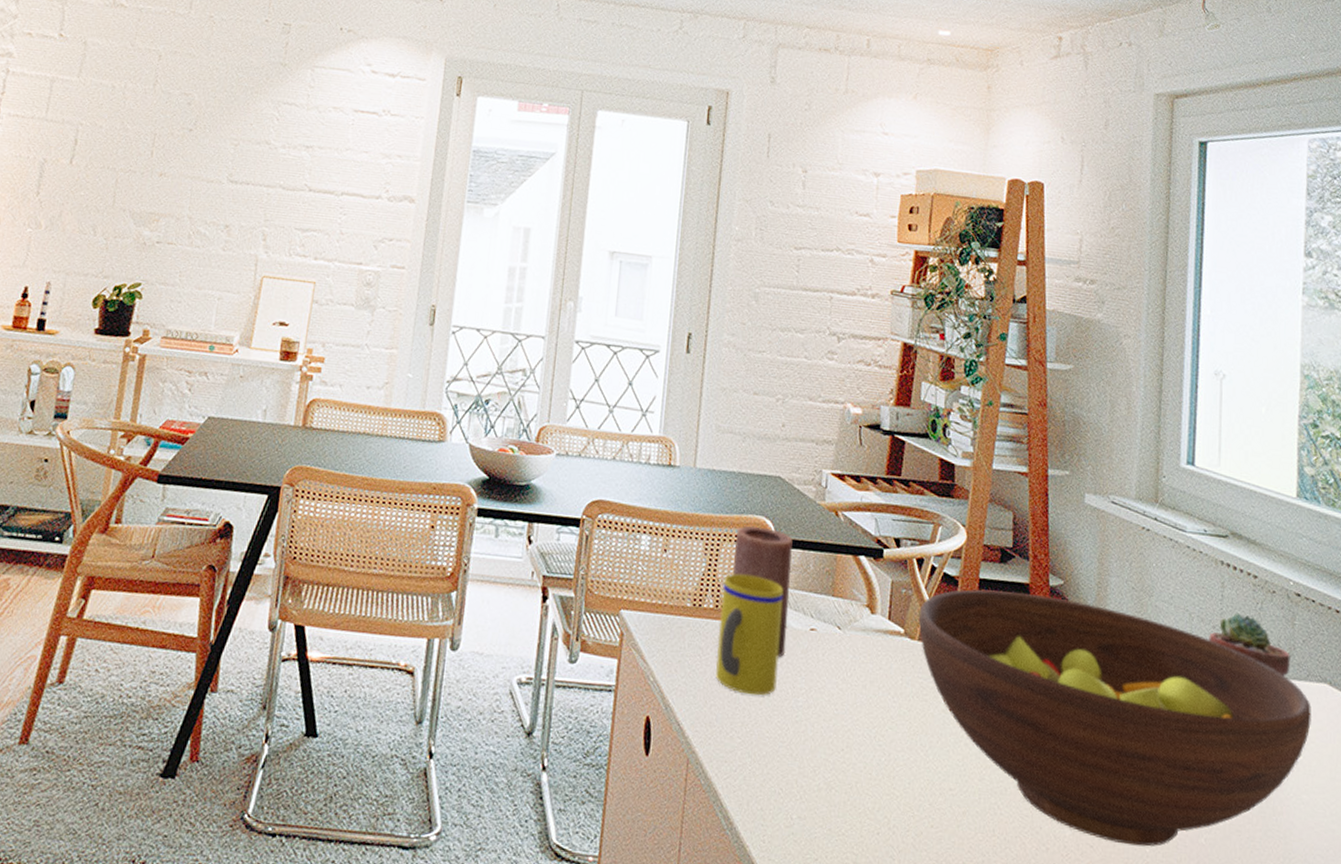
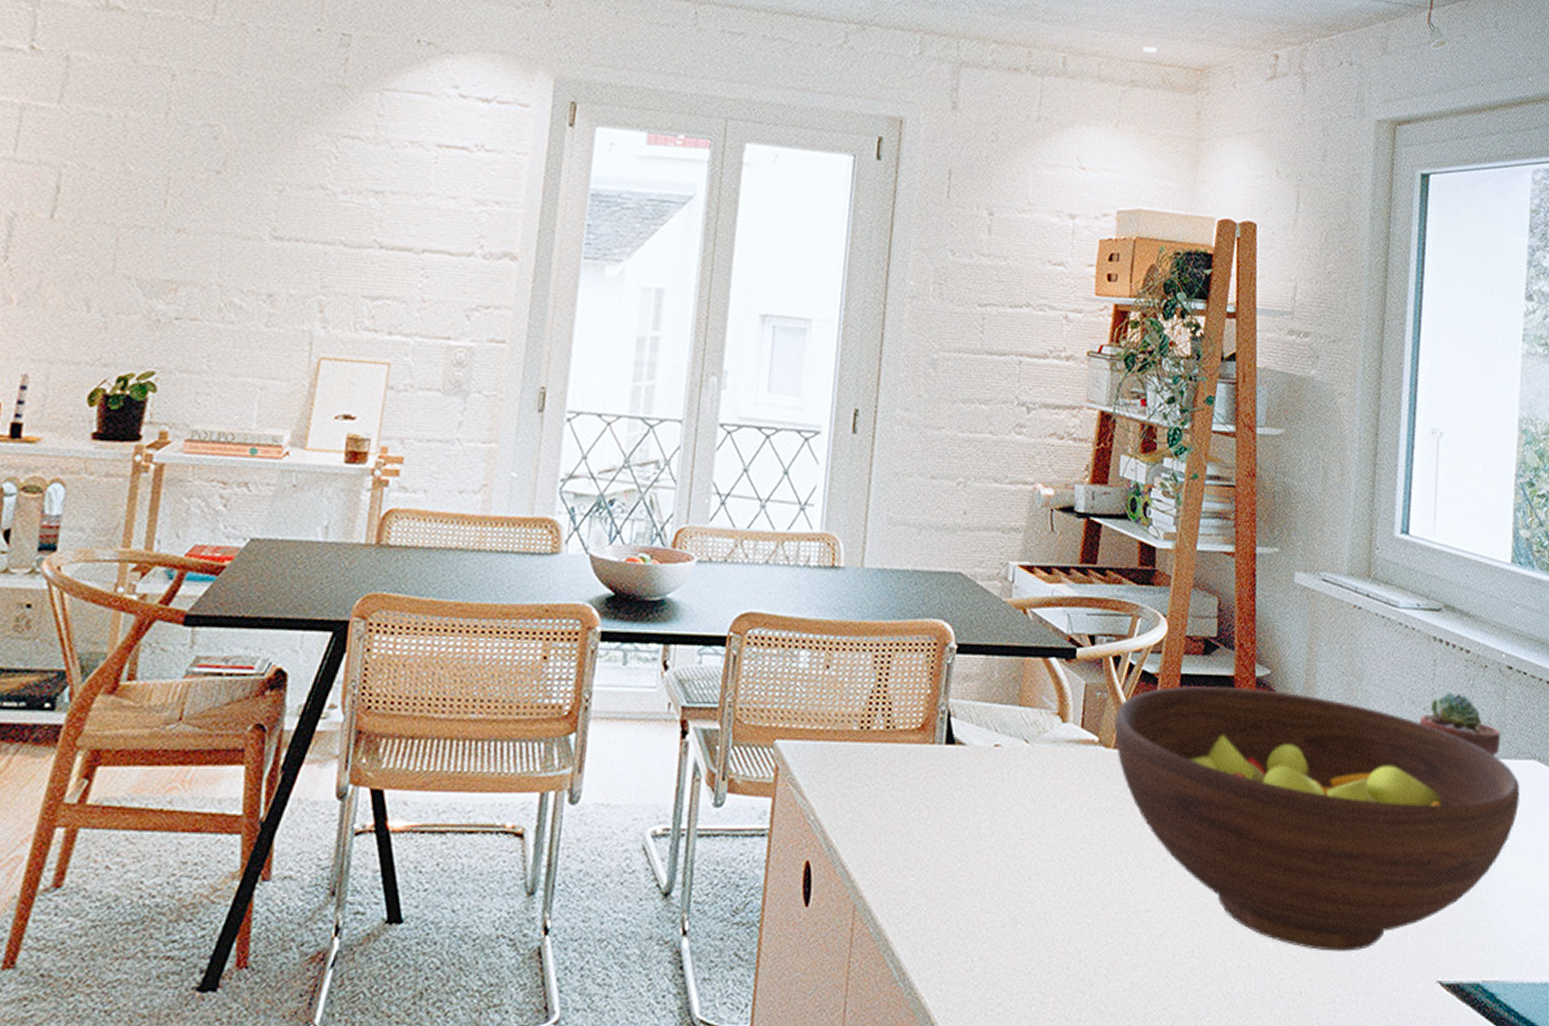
mug: present [715,573,784,696] -> none [886,688,964,826]
candle: present [733,525,793,658] -> none [907,631,975,781]

